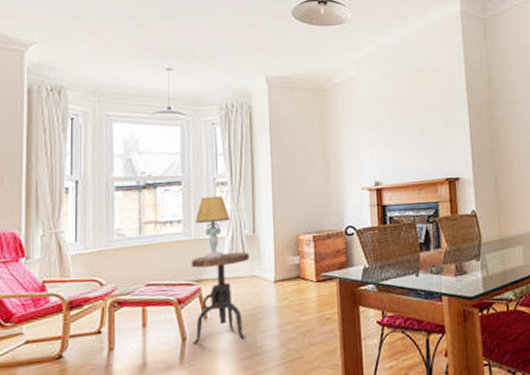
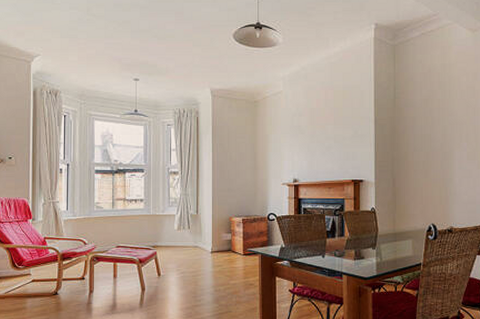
side table: present [191,251,250,344] -> none [150,227,193,294]
table lamp: present [195,195,231,259] -> none [153,182,180,230]

